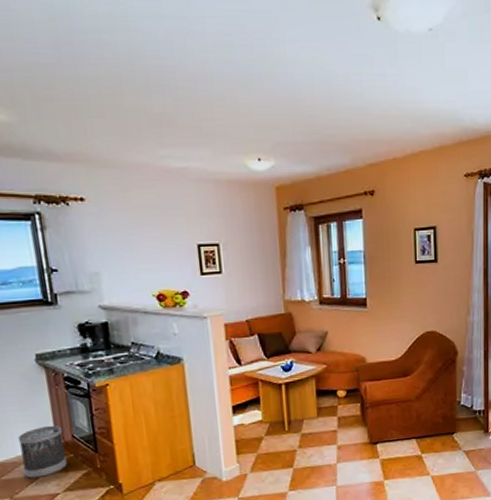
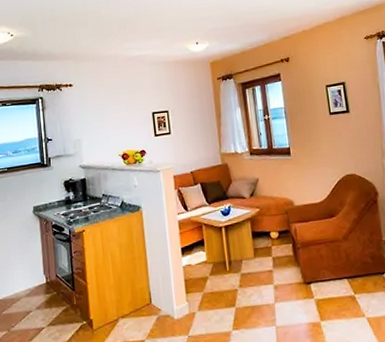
wastebasket: present [17,425,67,479] -> none [16,266,51,314]

